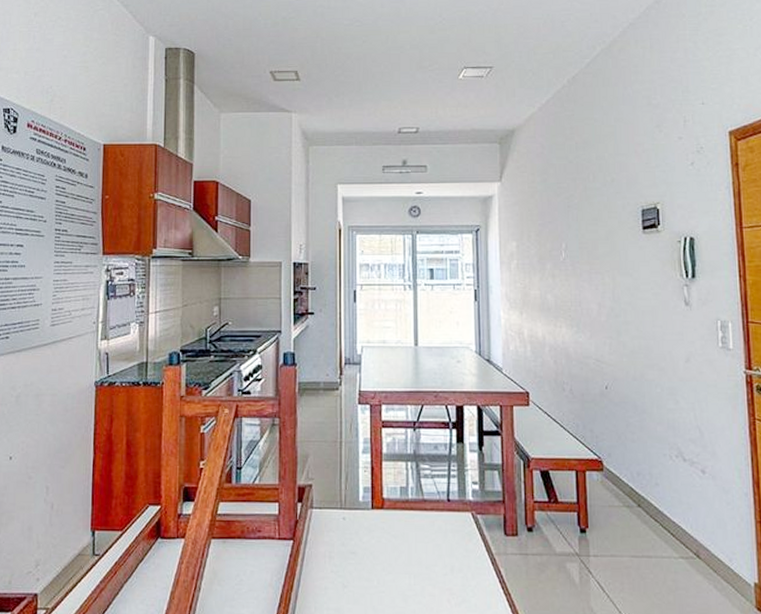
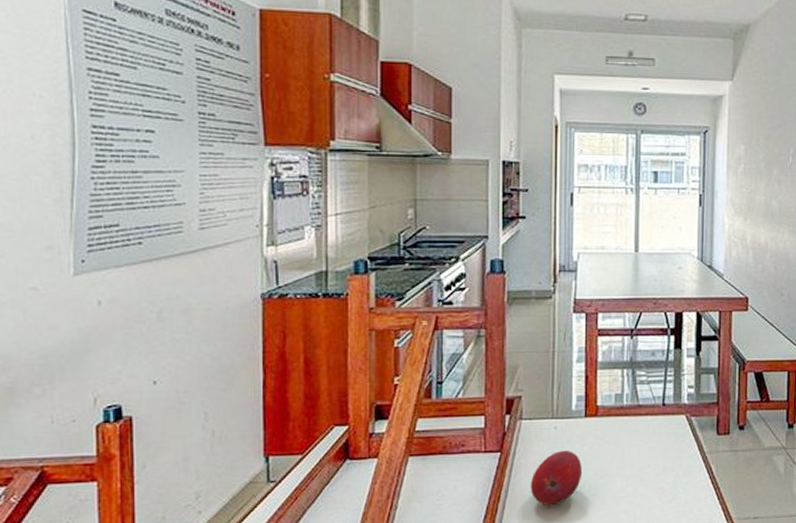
fruit: none [321,542,371,599] -> present [530,450,583,506]

